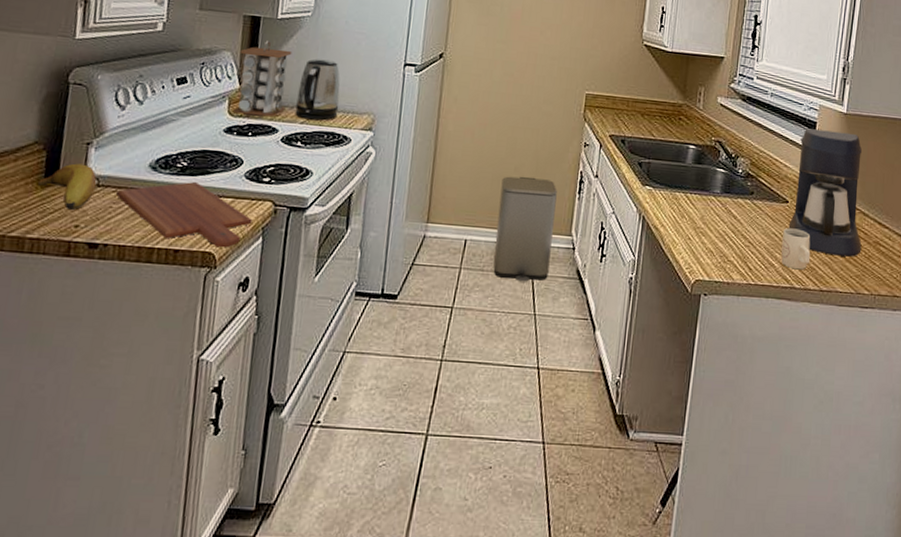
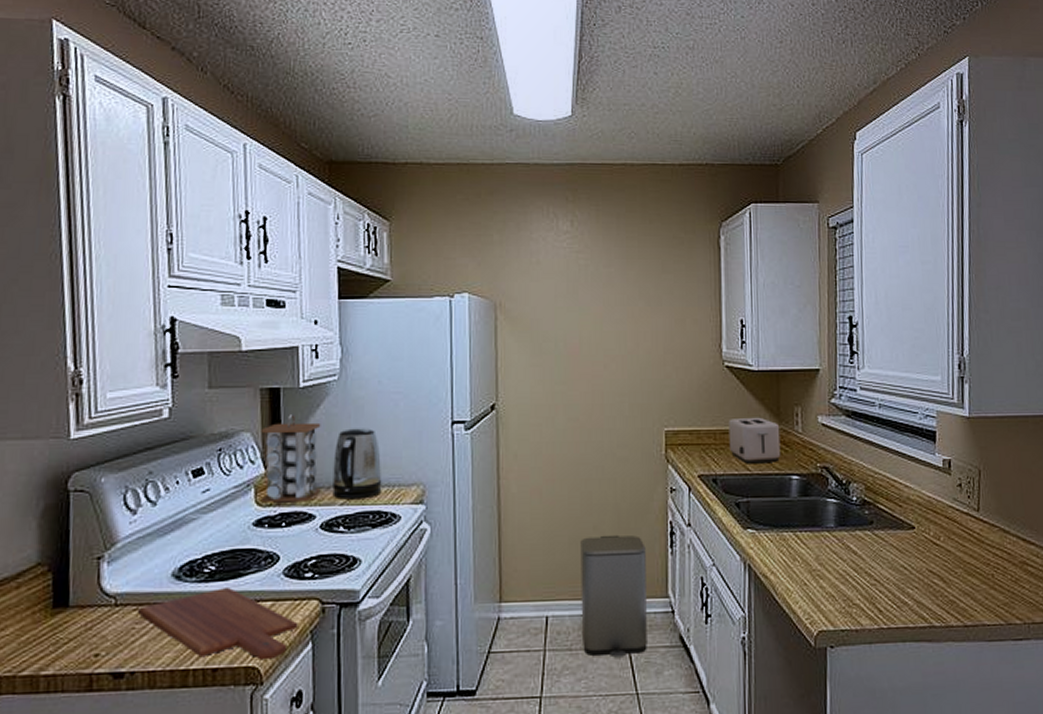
fruit: present [38,163,97,211] -> none [47,582,114,638]
toaster: none [639,90,684,132] -> present [728,417,781,464]
mug: present [780,228,811,270] -> none [912,557,949,605]
coffee maker: present [788,128,863,257] -> none [918,439,1007,584]

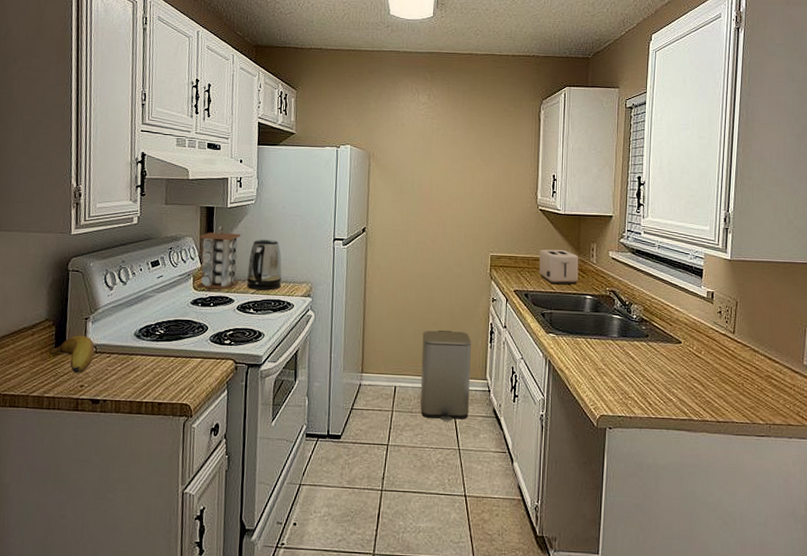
fruit: none [47,582,114,638] -> present [50,335,95,374]
cutting board: present [137,586,298,660] -> none [109,345,218,400]

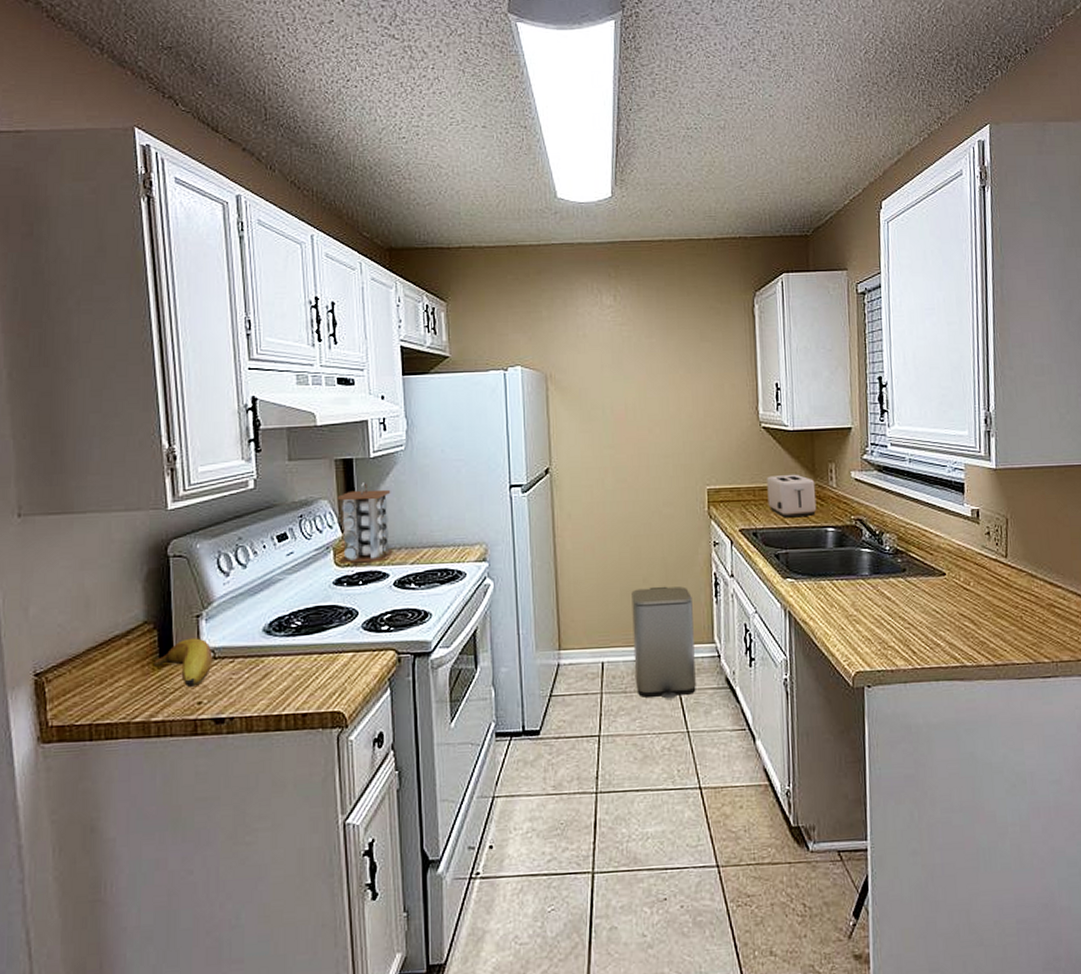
kettle: present [246,239,282,292] -> none [403,493,448,560]

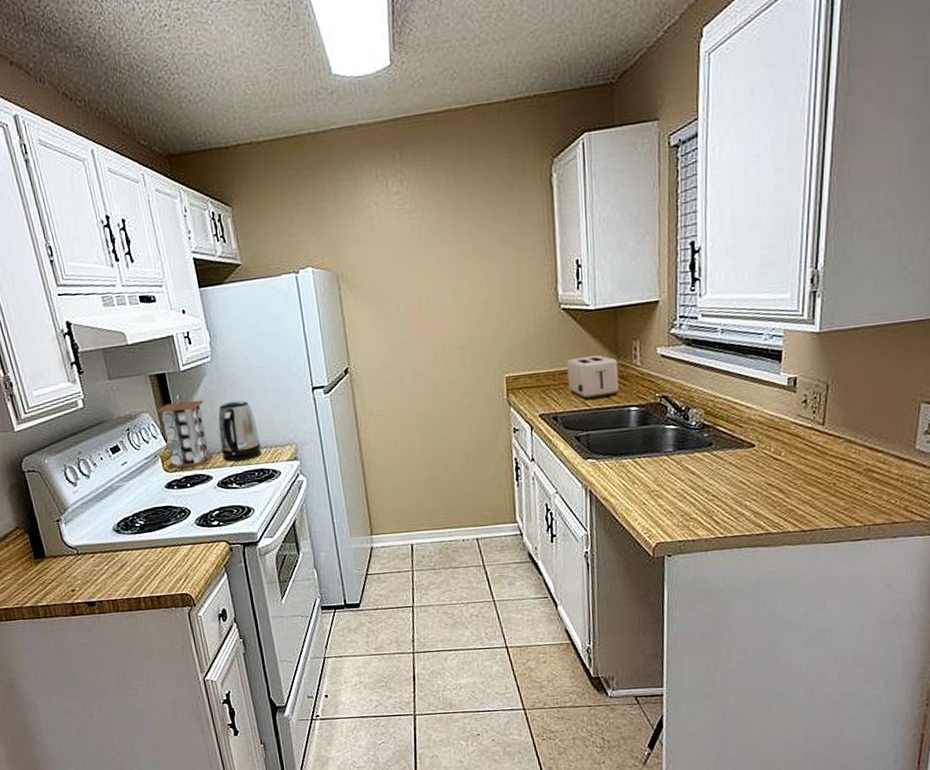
fruit: present [154,638,213,688] -> none [30,538,77,579]
kettle: none [403,493,448,560] -> present [218,400,263,463]
pedal bin: present [631,586,696,699] -> none [435,472,500,574]

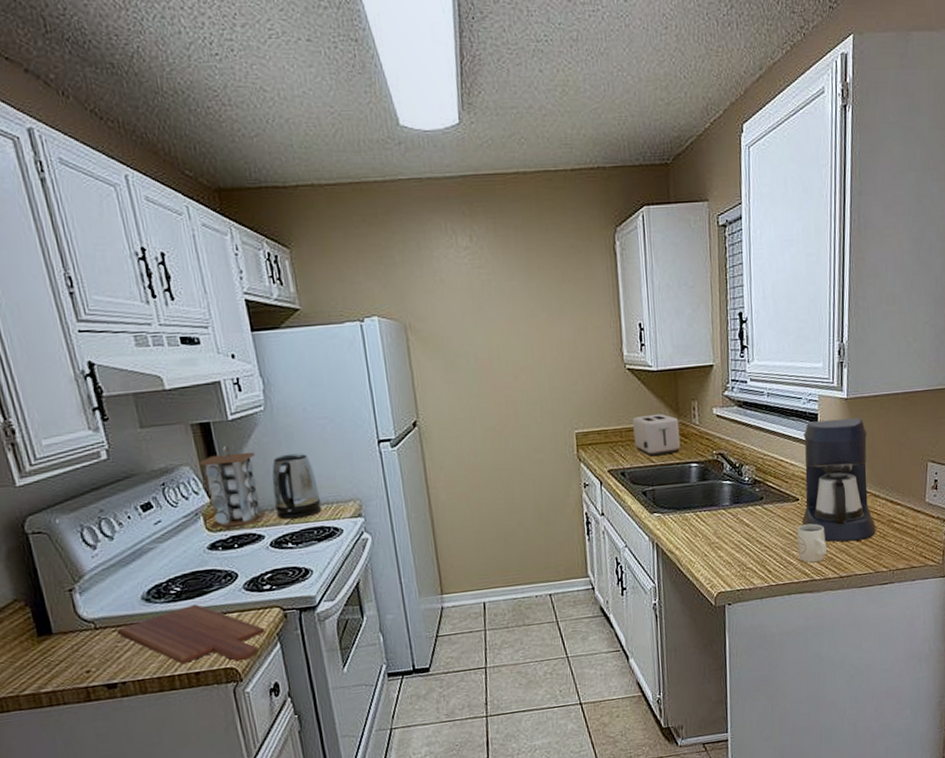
cutting board: none [93,536,214,589] -> present [116,604,265,664]
mug: none [750,472,787,515] -> present [796,523,827,563]
coffee maker: none [757,353,849,493] -> present [802,417,876,542]

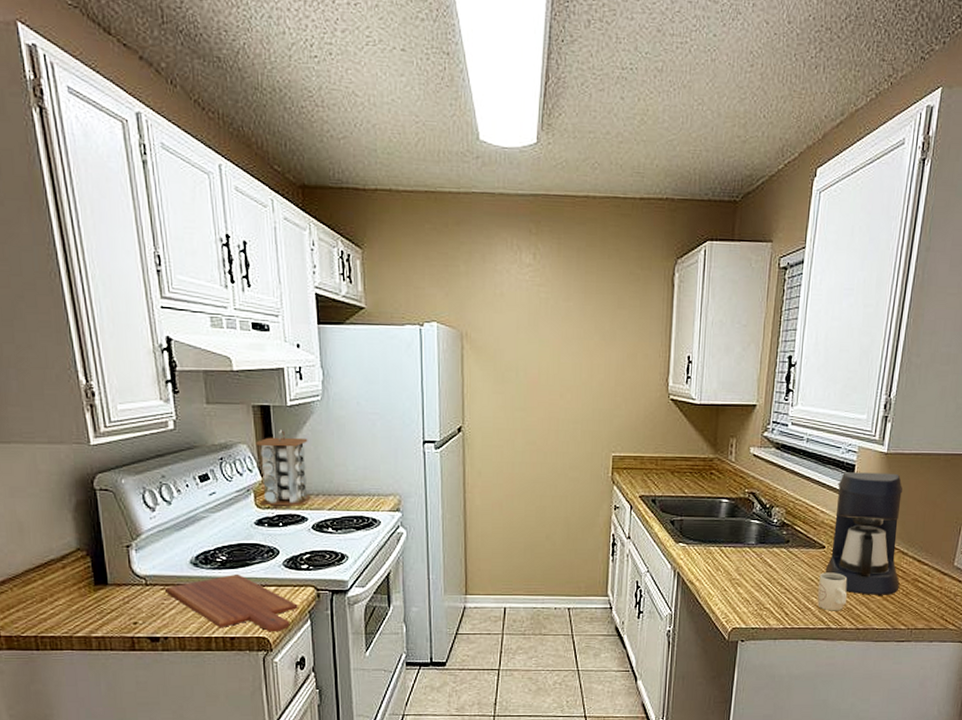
kettle: present [272,453,323,520] -> none [320,444,364,507]
toaster: present [632,413,681,457] -> none [669,446,715,488]

